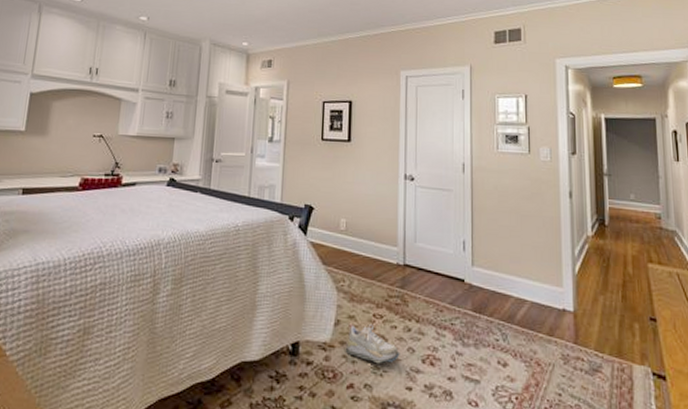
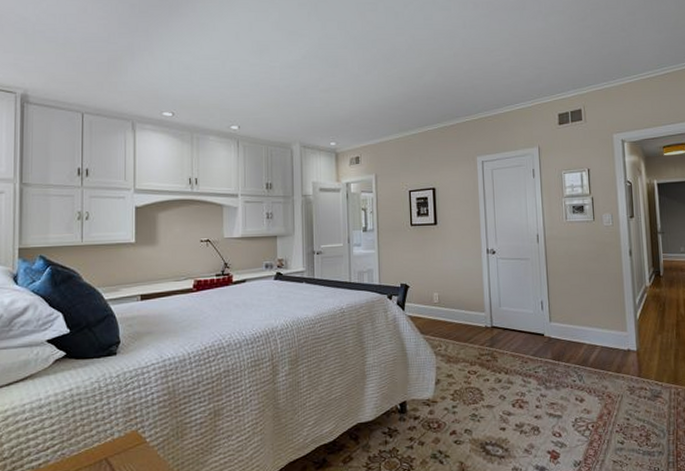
shoe: present [345,323,400,364] -> none [446,379,493,412]

